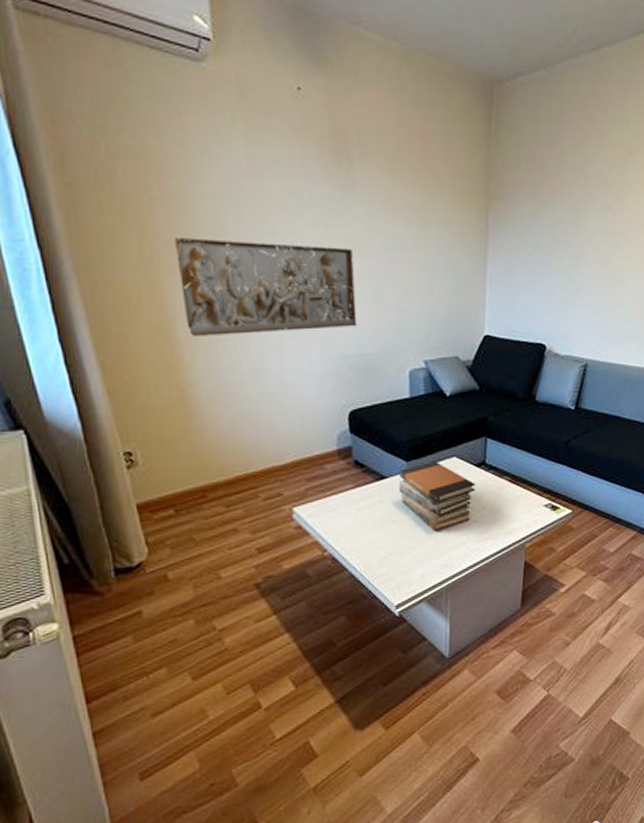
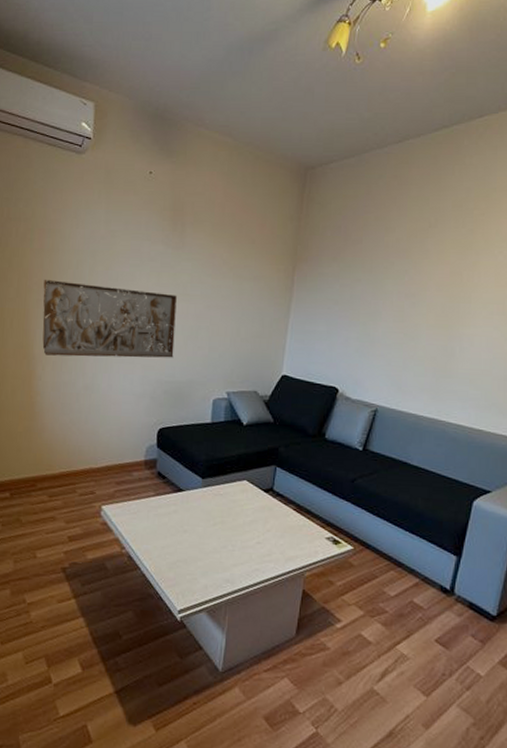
book stack: present [398,461,476,531] -> none [193,481,263,547]

